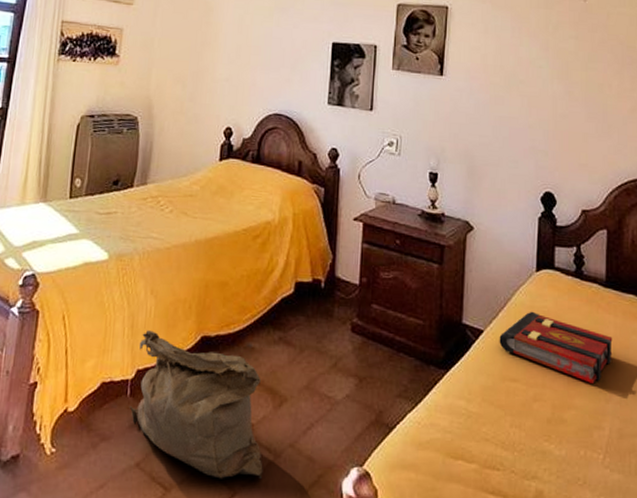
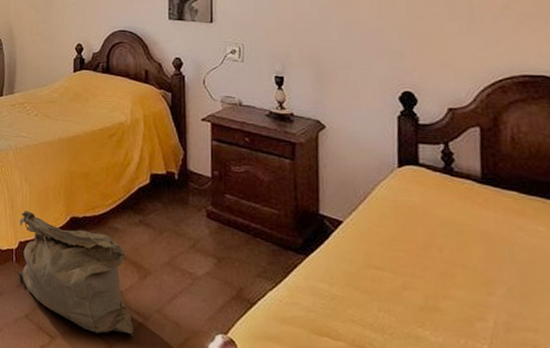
book: present [499,311,613,384] -> none [360,204,494,276]

